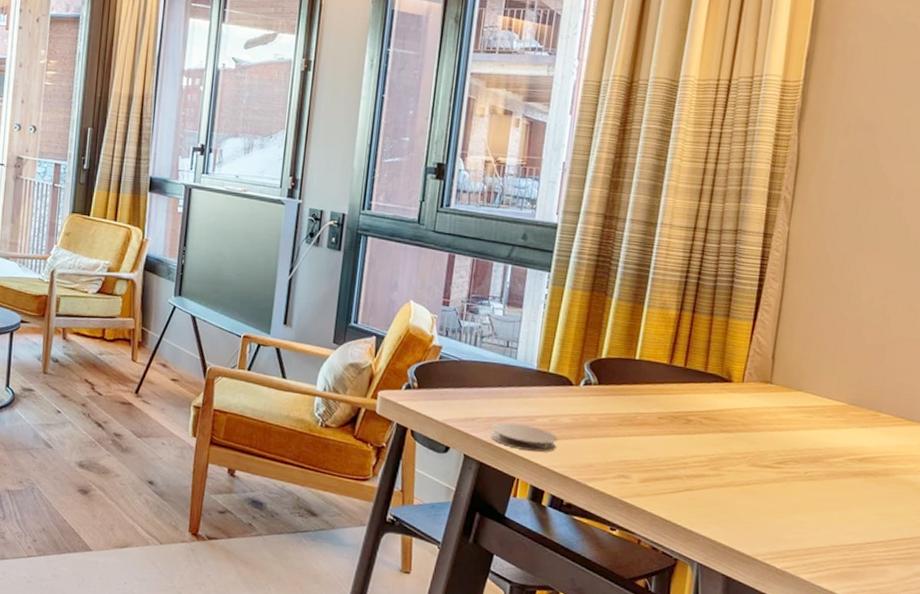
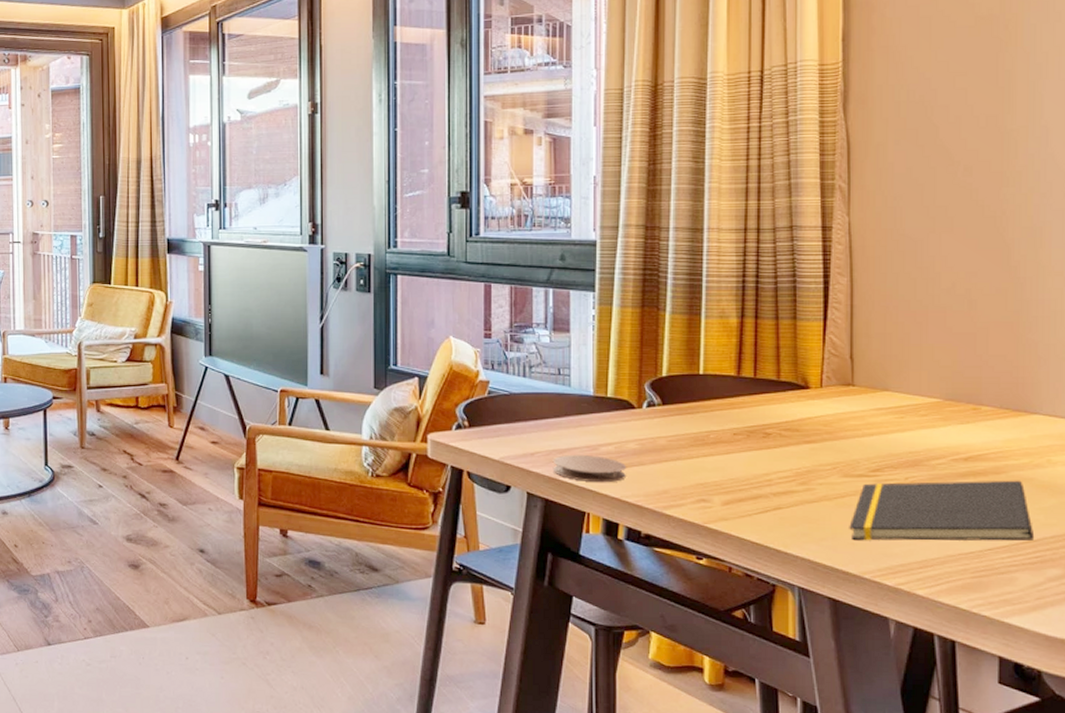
notepad: none [749,474,909,538] -> present [849,480,1035,541]

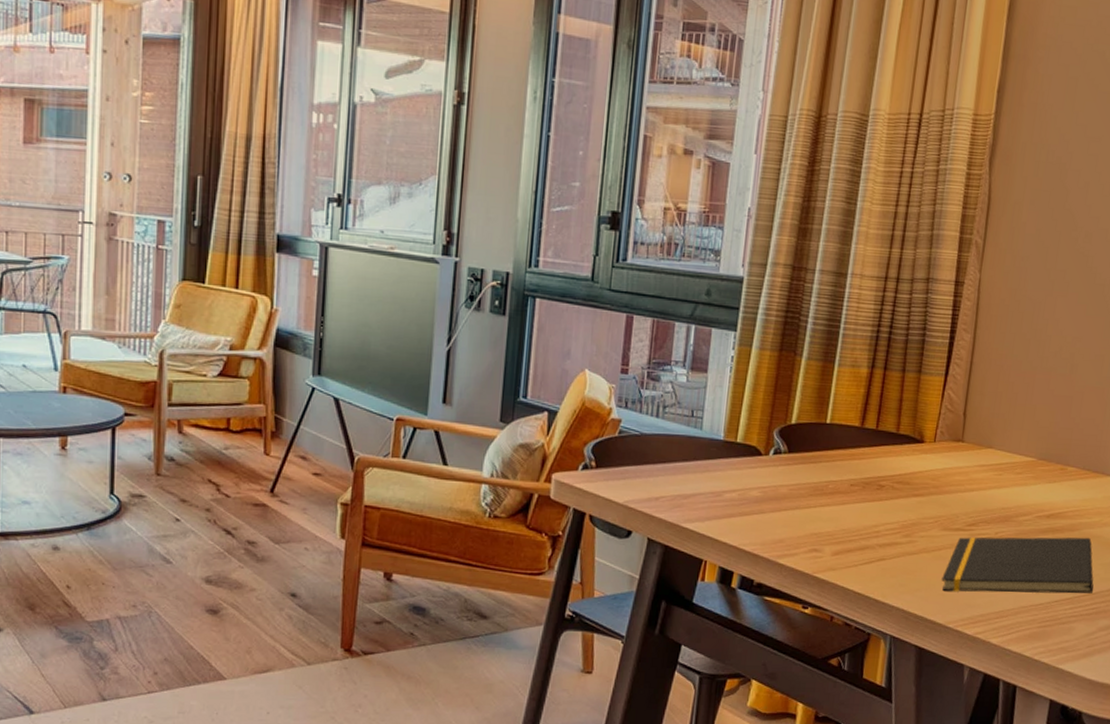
coaster: present [552,454,626,483] -> none [675,500,747,530]

